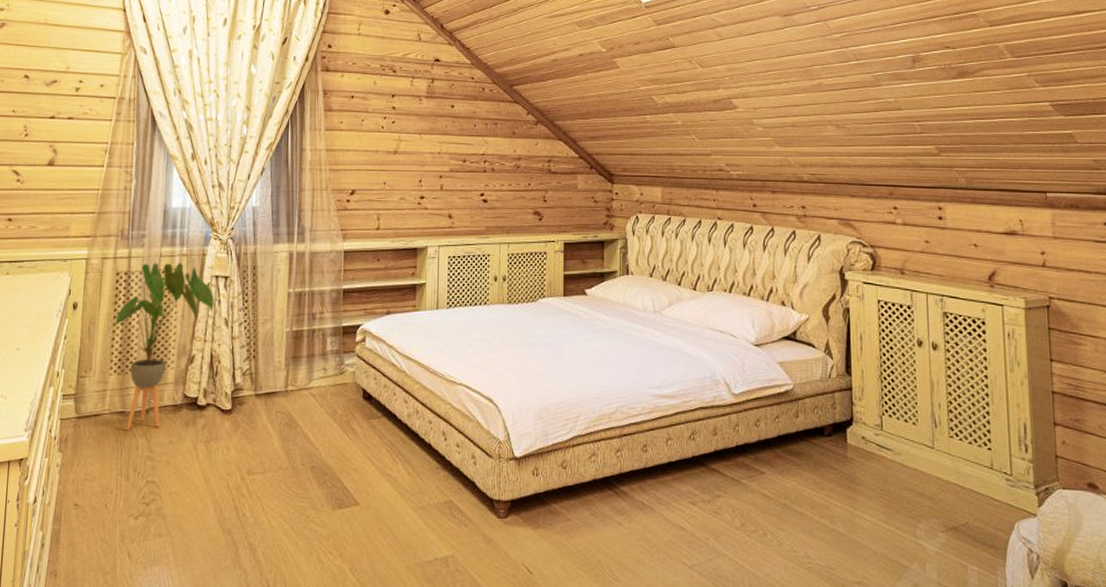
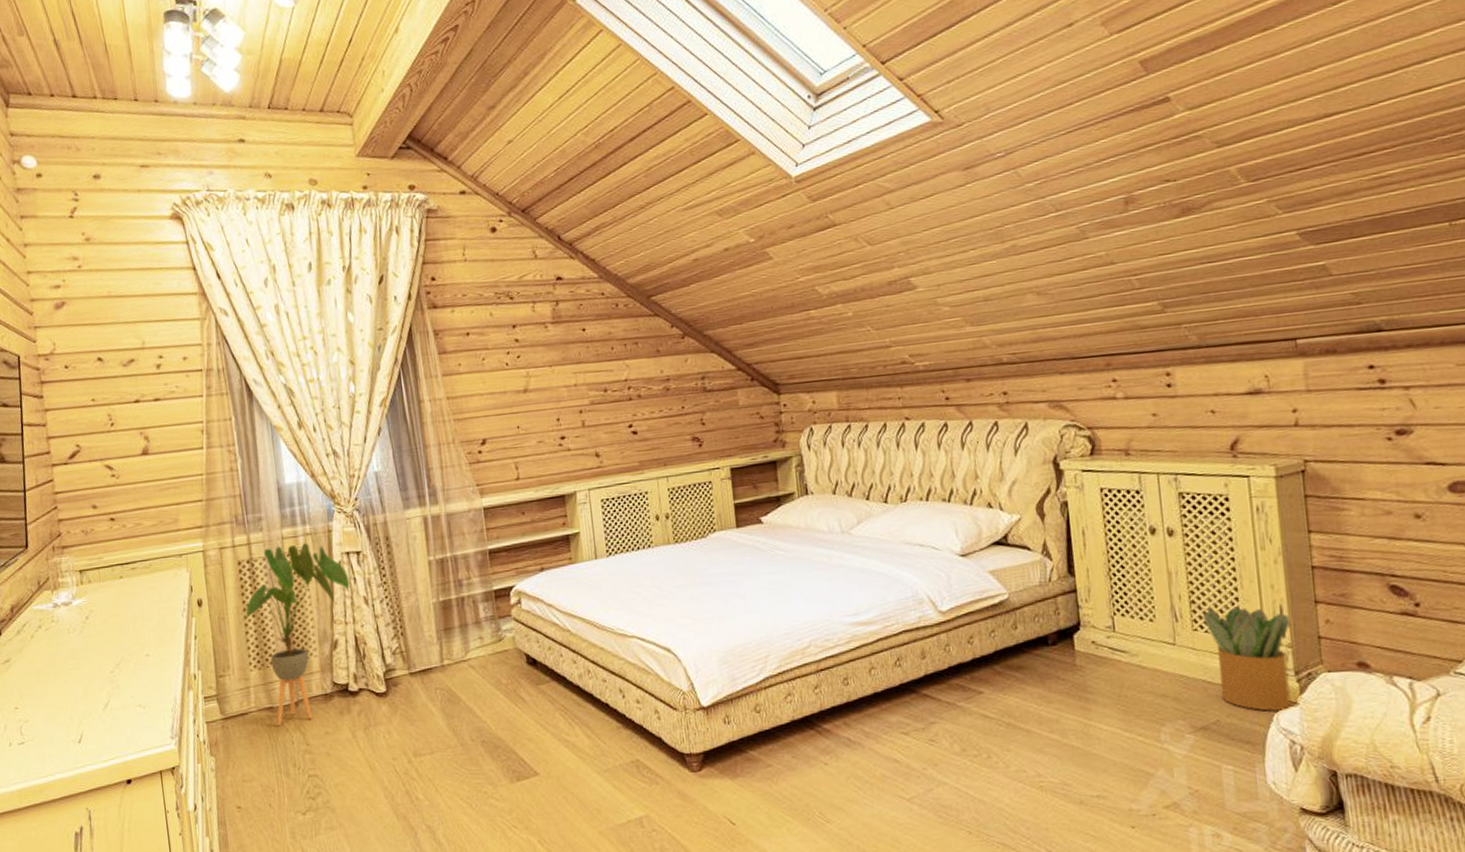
potted plant: none [959,418,1032,520] -> present [1203,606,1291,711]

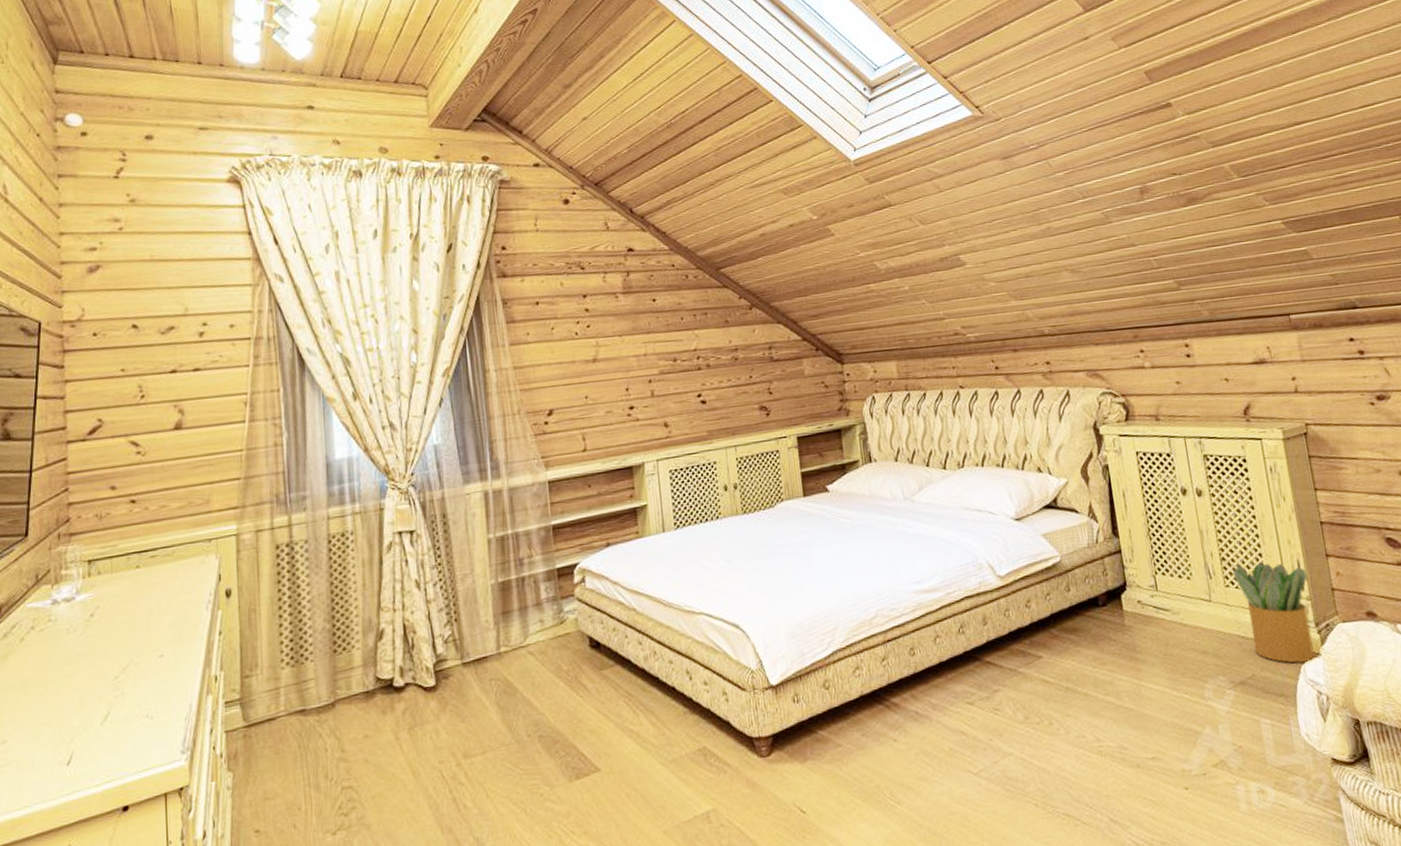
house plant: present [244,543,350,725] -> none [278,523,401,731]

